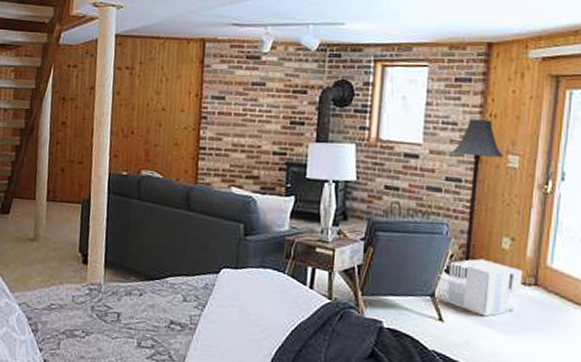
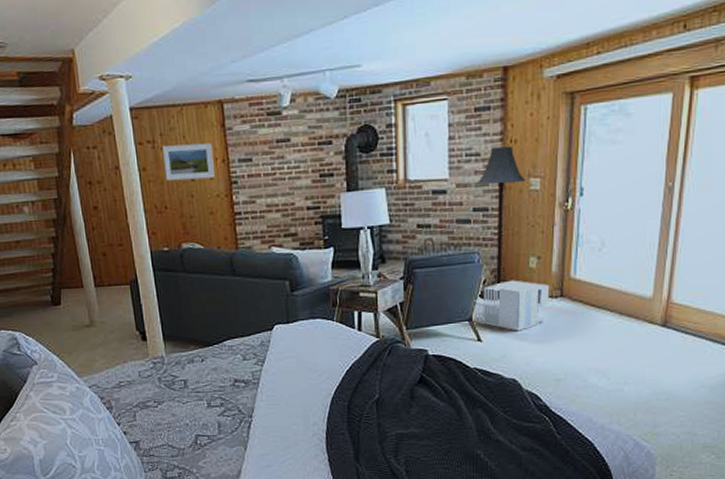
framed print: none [137,74,188,111] -> present [163,142,215,181]

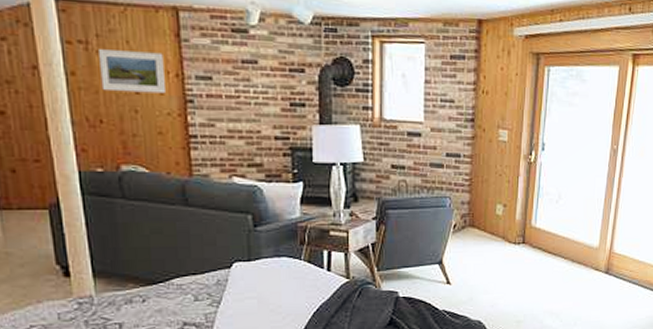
architectural model: present [474,280,550,331] -> none [444,225,514,275]
floor lamp: present [476,146,525,301] -> none [448,96,494,245]

